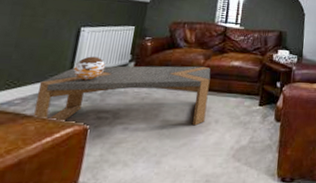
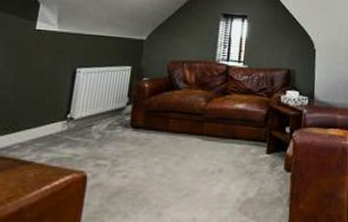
coffee table: present [34,66,211,126] -> none [33,109,213,175]
decorative sphere: present [73,56,106,81] -> none [70,99,103,125]

